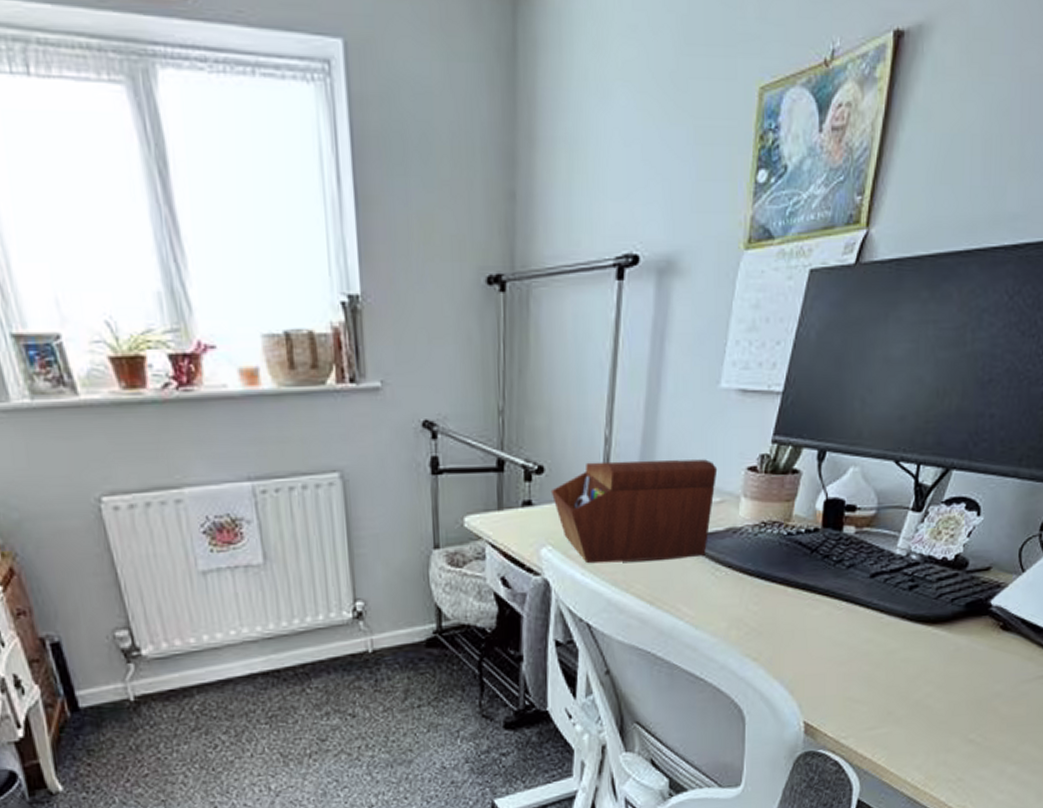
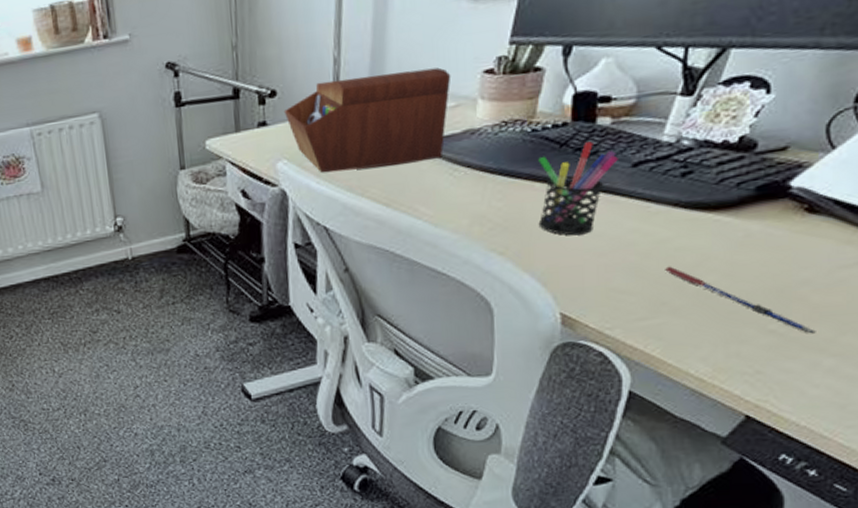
pen holder: none [789,550,859,644] -> present [538,142,618,236]
pen: none [892,677,1003,743] -> present [665,266,816,334]

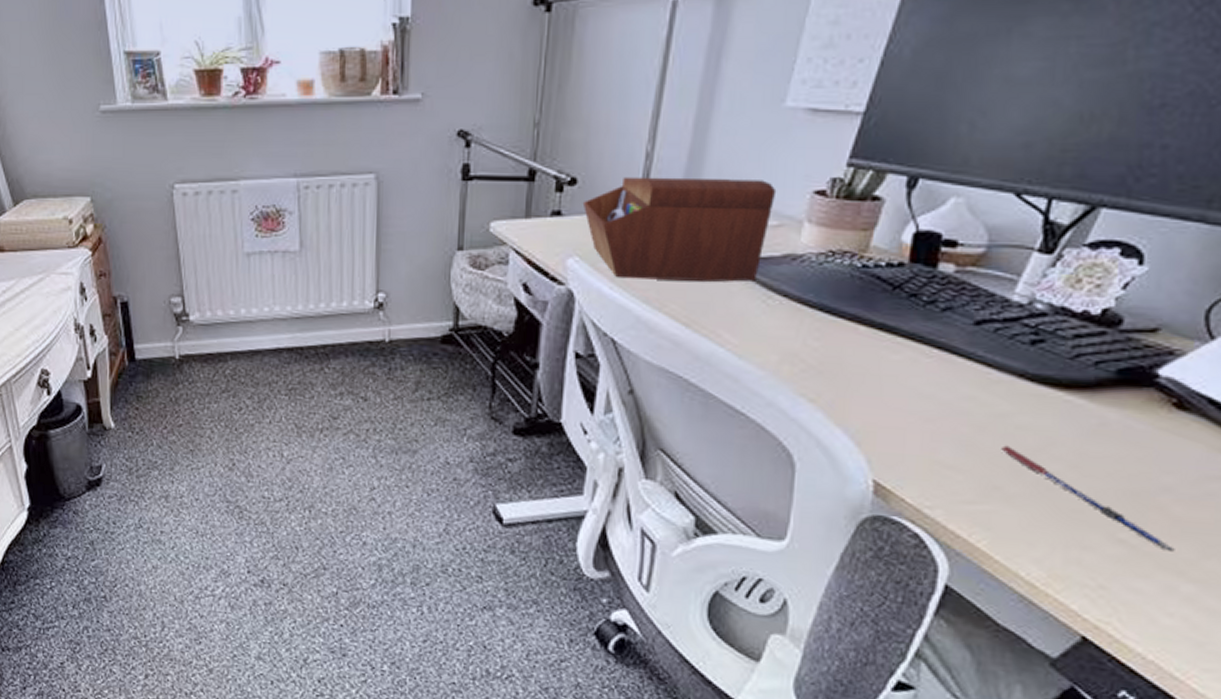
pen holder: present [538,142,618,236] -> none [858,288,959,394]

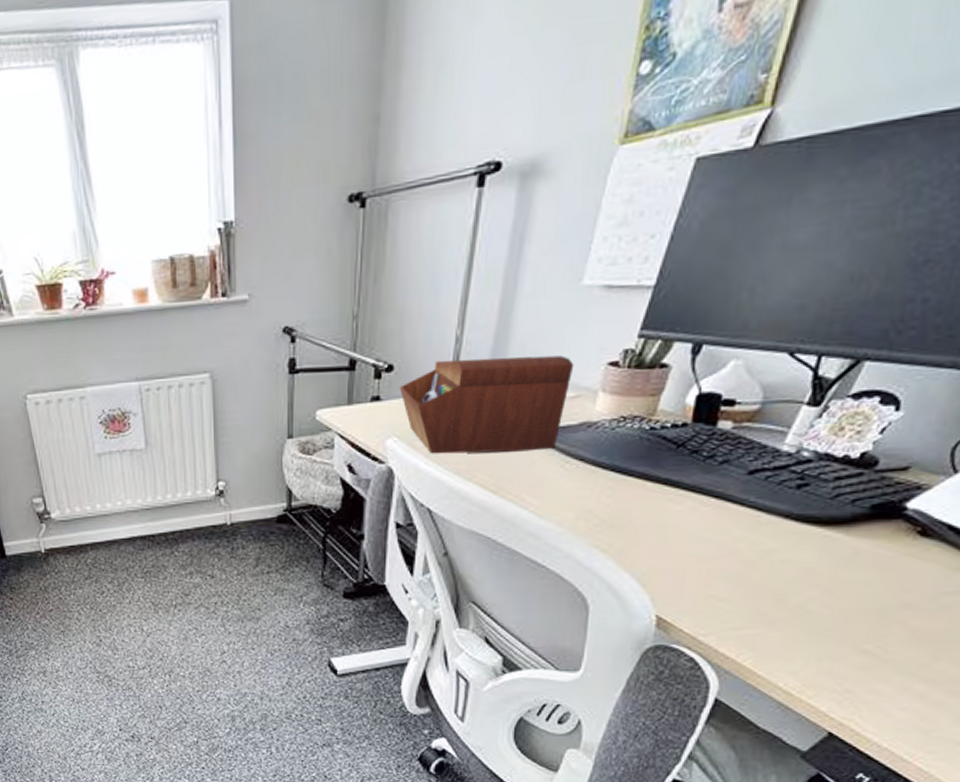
pen: present [1001,445,1175,552] -> none [767,578,911,658]

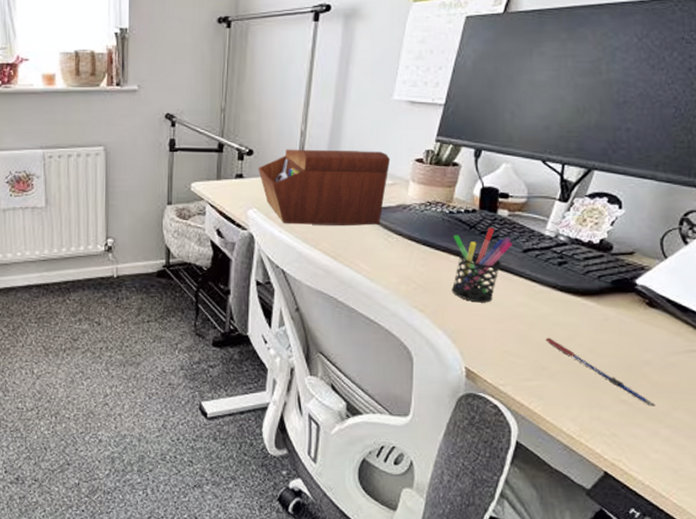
pen holder: none [645,445,734,539] -> present [451,228,512,303]
pen: none [767,578,911,658] -> present [545,337,656,406]

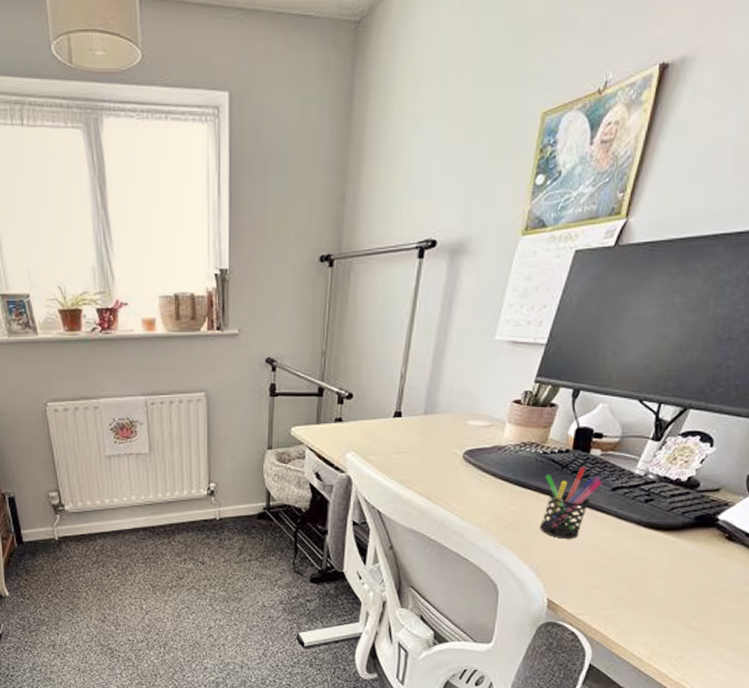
sewing box: present [257,149,391,226] -> none [357,392,489,468]
pen: present [545,337,656,406] -> none [625,570,723,632]

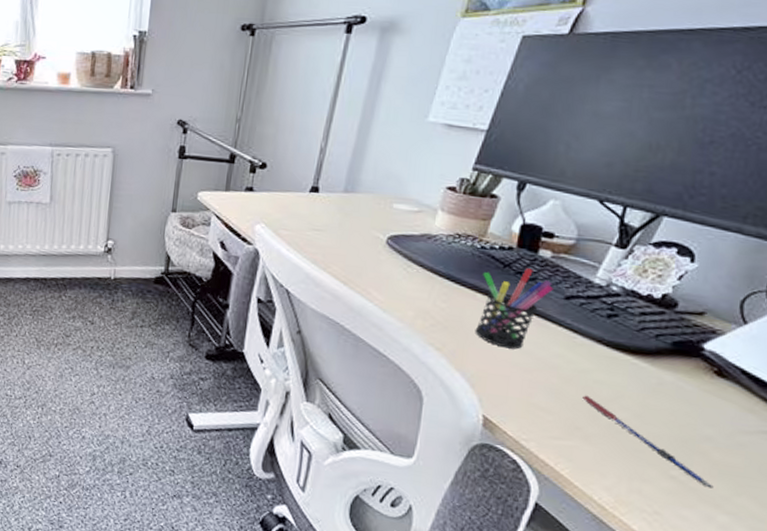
pen: none [625,570,723,632] -> present [582,395,714,488]

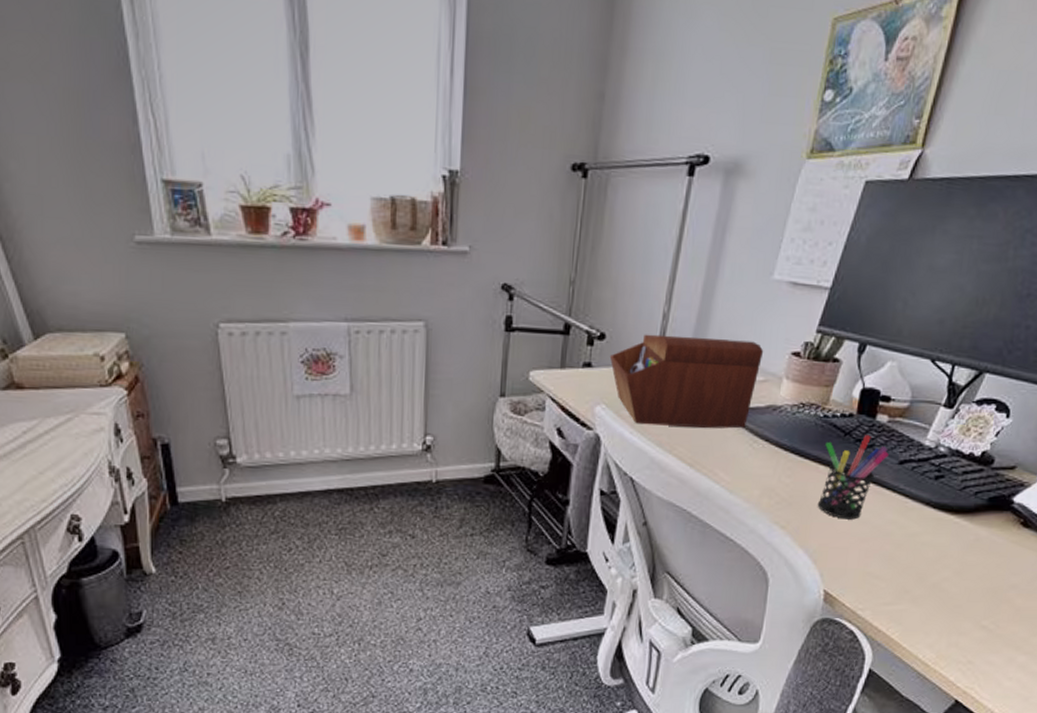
sewing box: none [270,165,419,253] -> present [609,334,764,429]
pen: present [582,395,714,488] -> none [911,558,1016,633]

